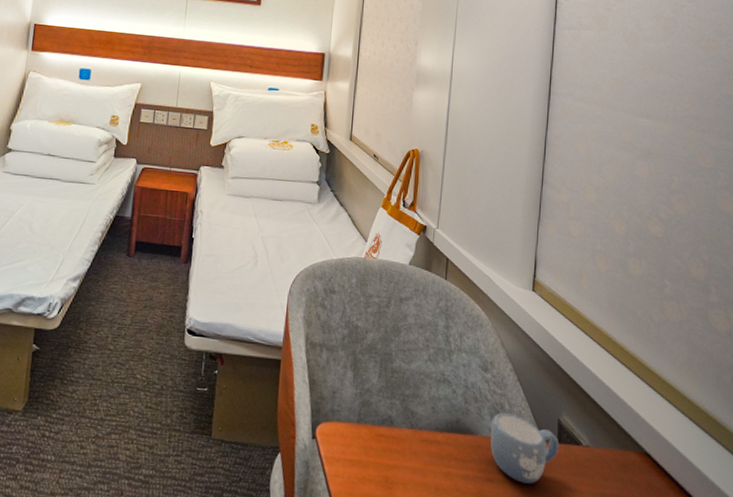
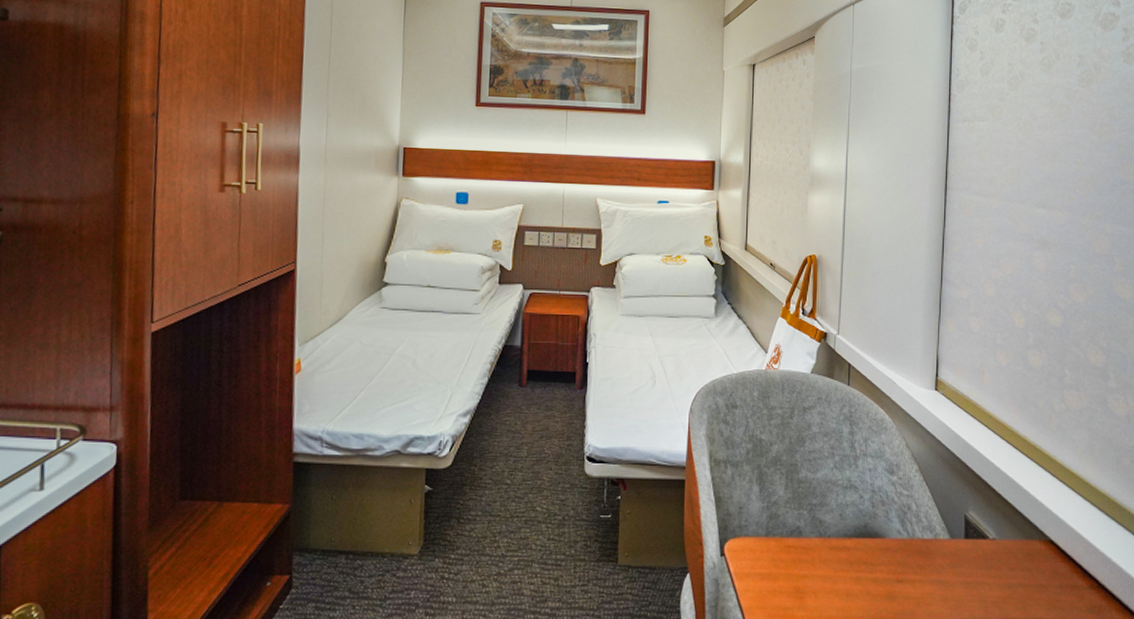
mug: present [490,413,560,484] -> none [898,514,967,581]

